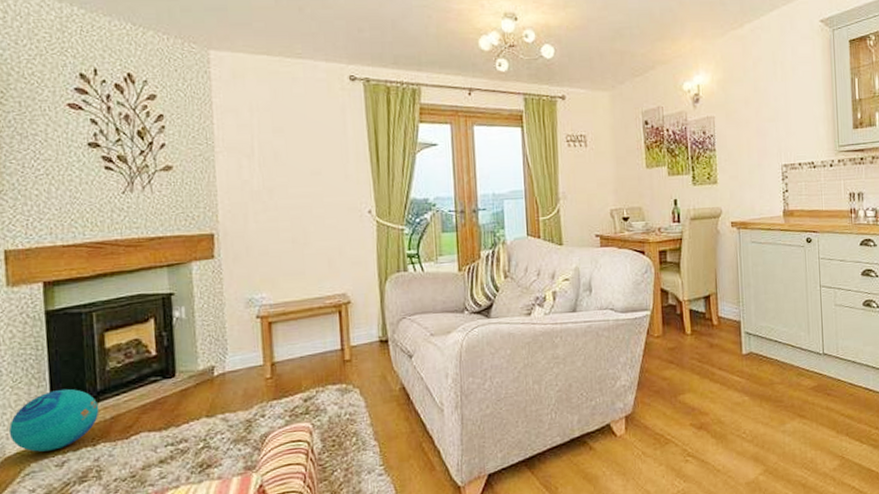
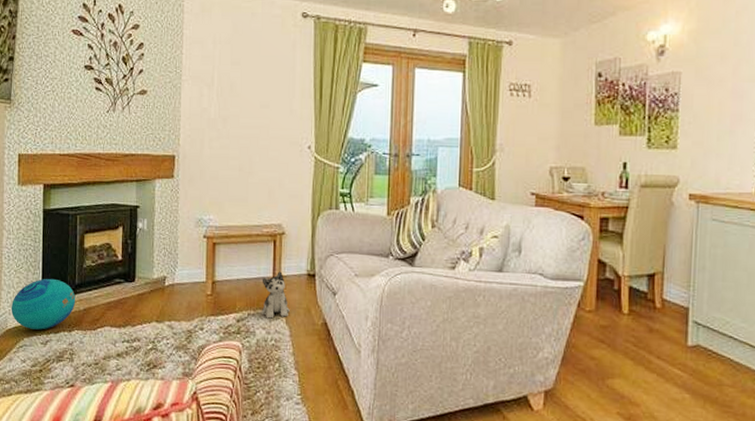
plush toy: none [329,342,363,393] -> present [261,271,290,319]

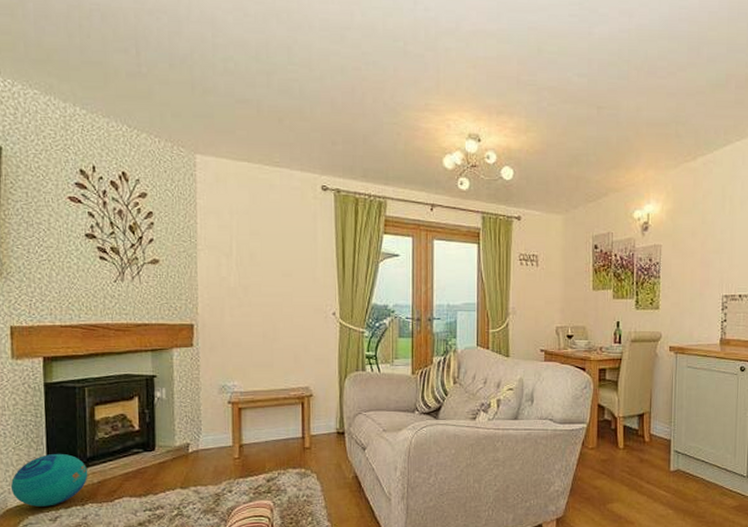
plush toy: present [261,271,290,319] -> none [291,431,320,476]

